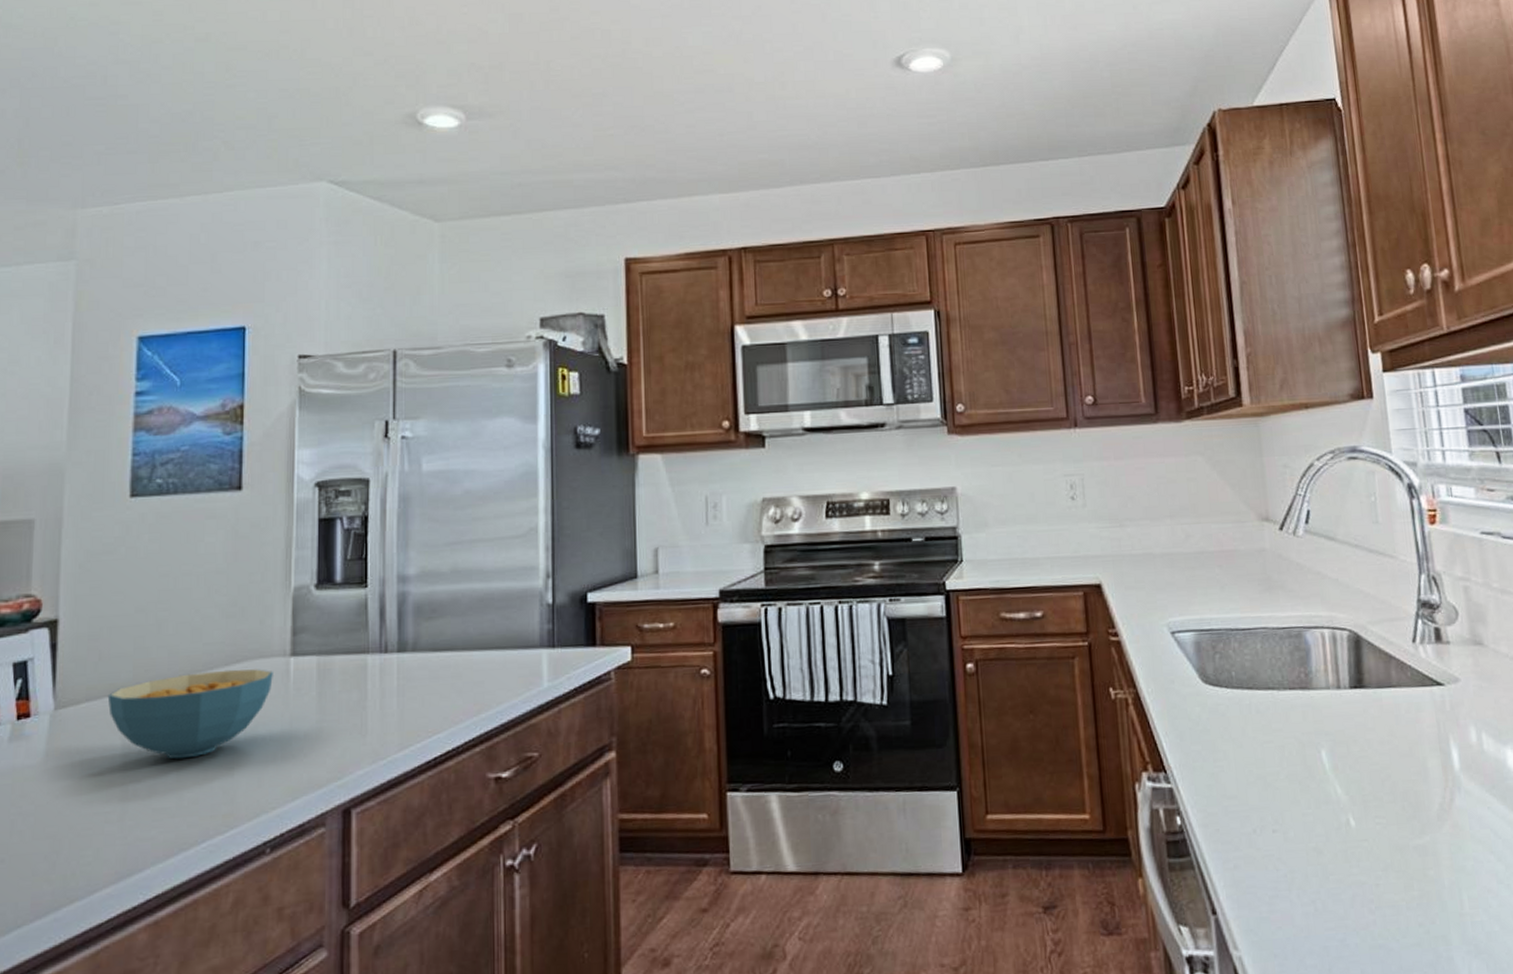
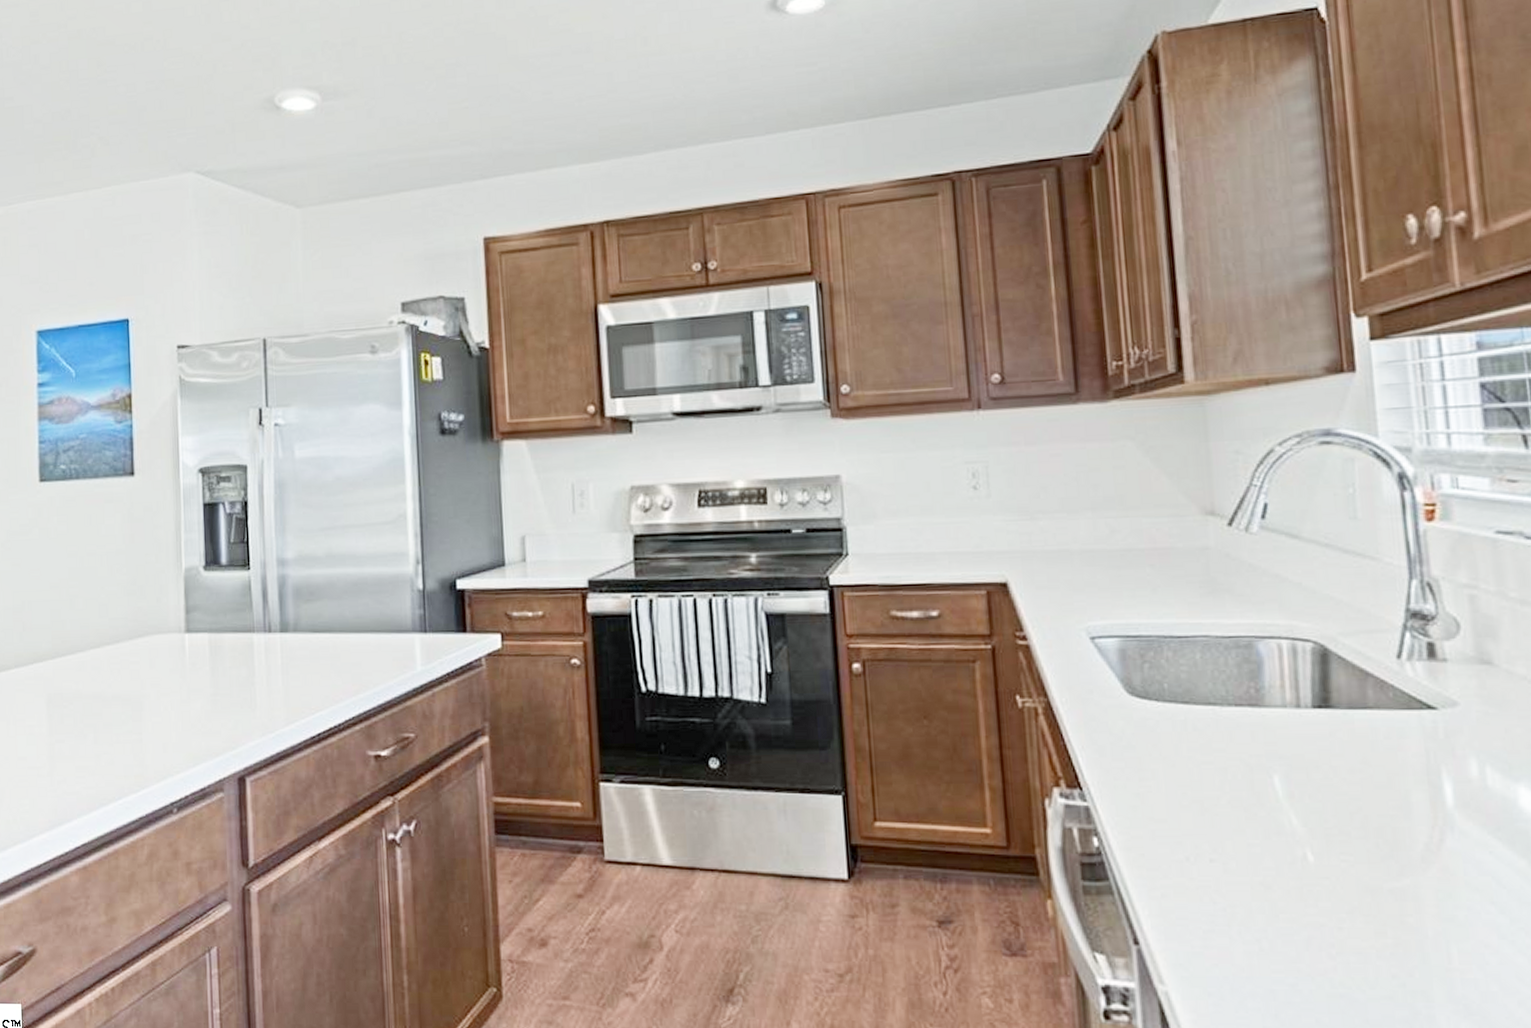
cereal bowl: present [107,669,273,760] -> none [32,643,171,723]

